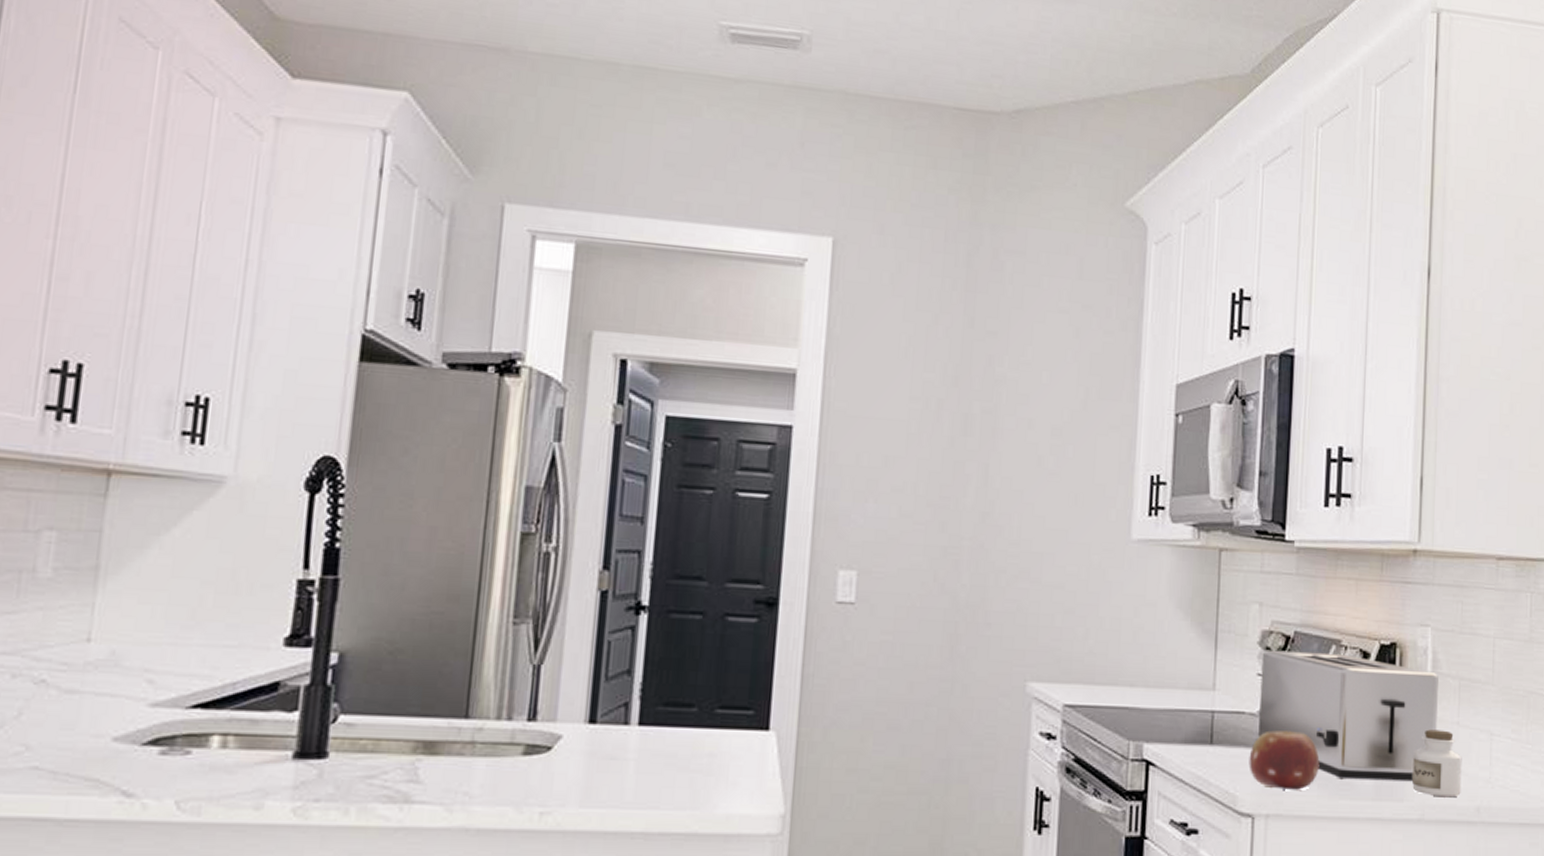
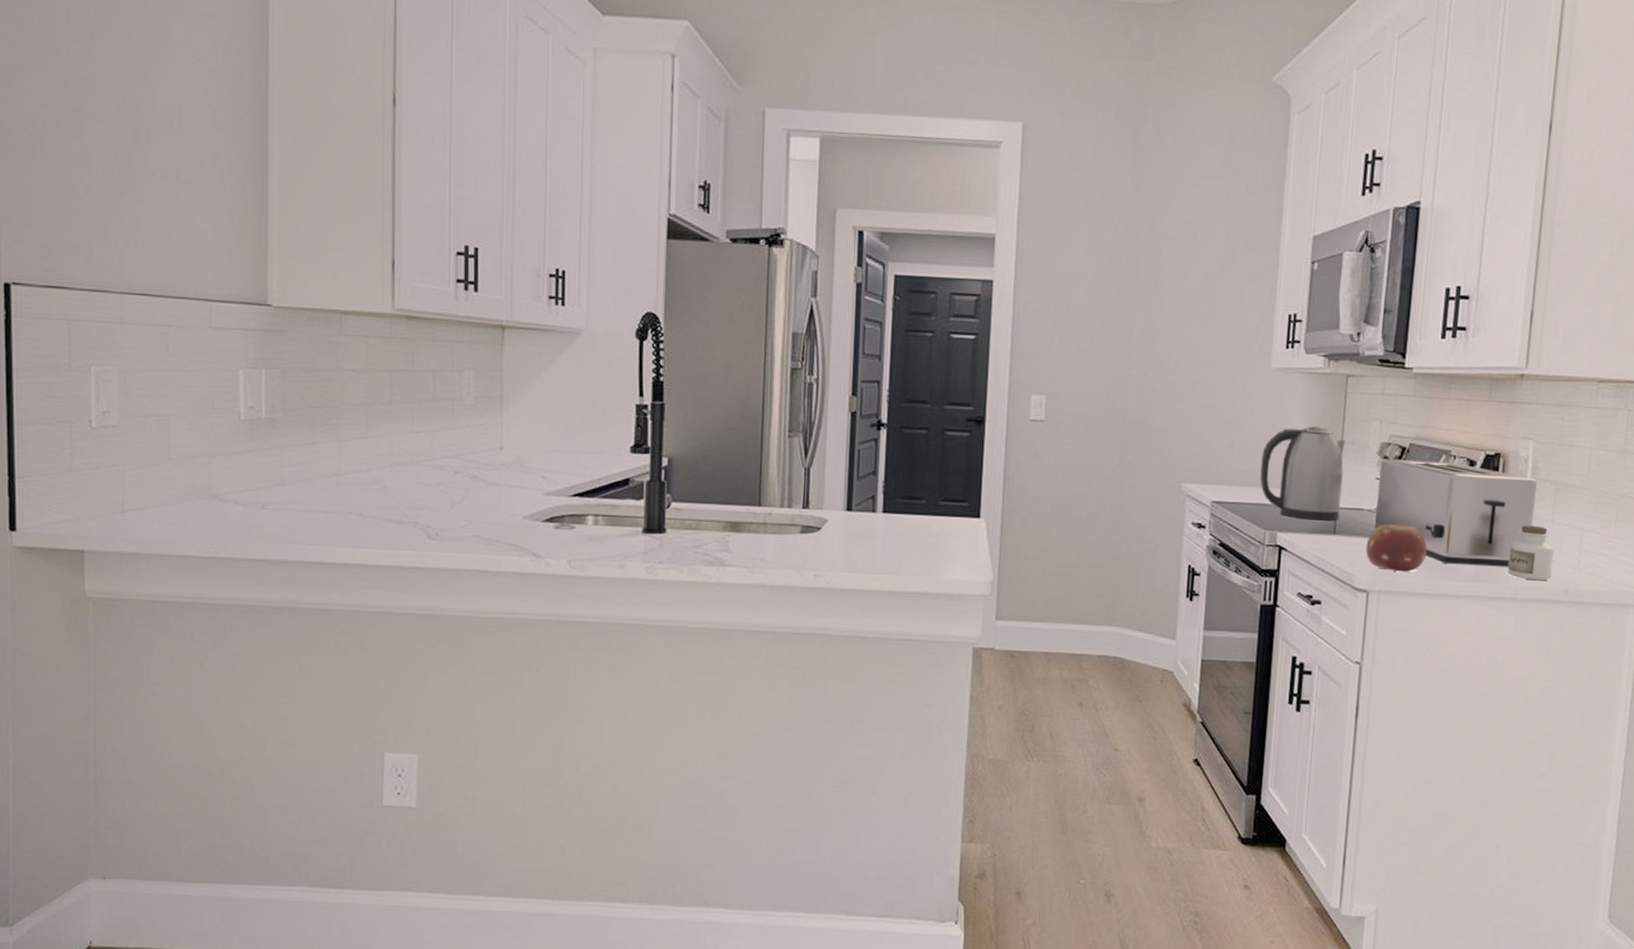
kettle: none [1121,610,1221,728] -> present [1260,426,1346,521]

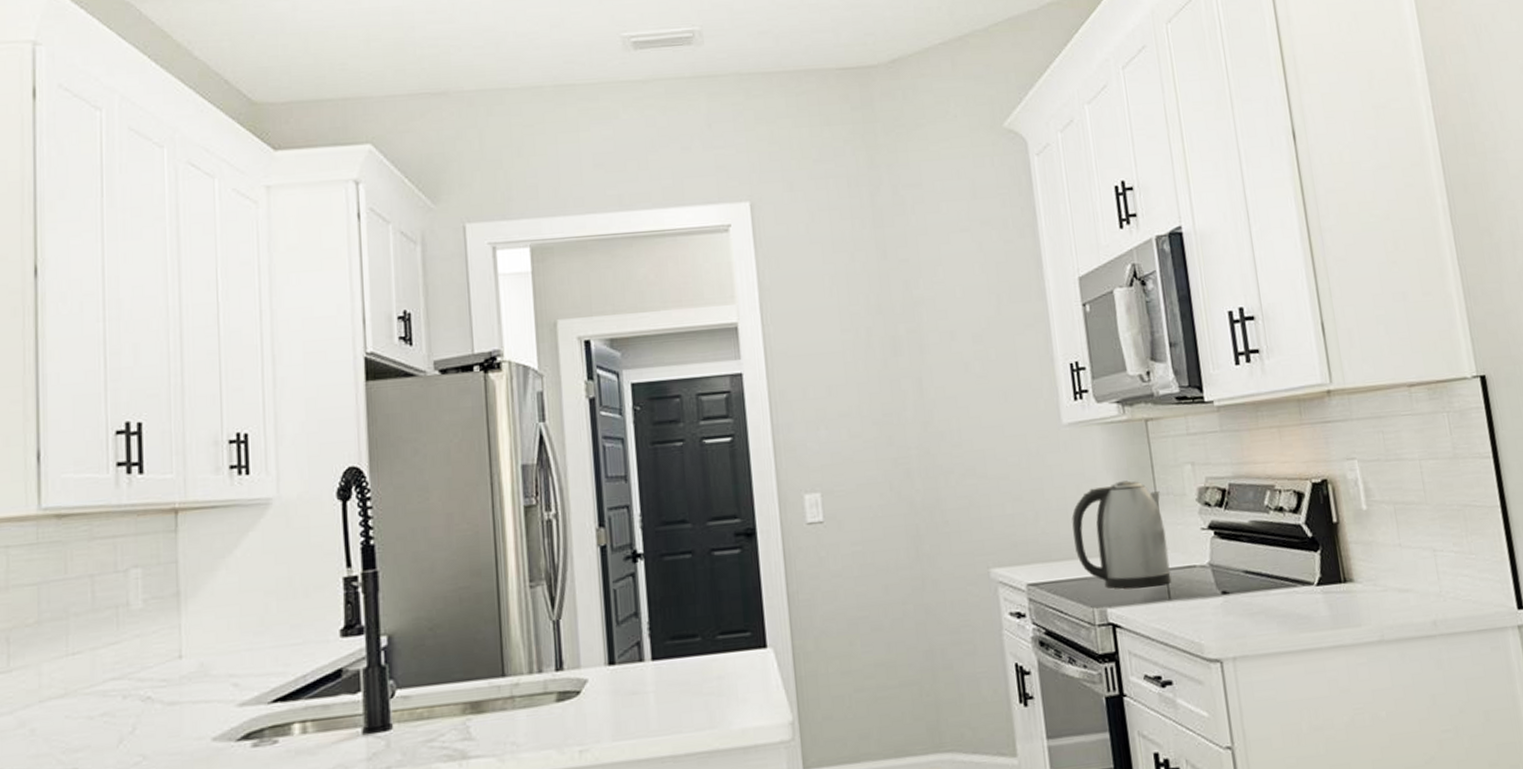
fruit: present [1365,524,1427,572] -> none [1207,576,1276,633]
toaster: present [1375,458,1537,567] -> none [1202,497,1381,614]
jar: present [1507,525,1554,581] -> none [1362,553,1415,617]

